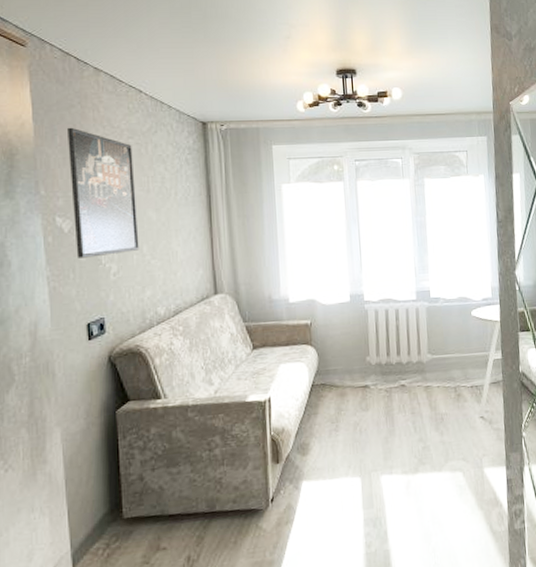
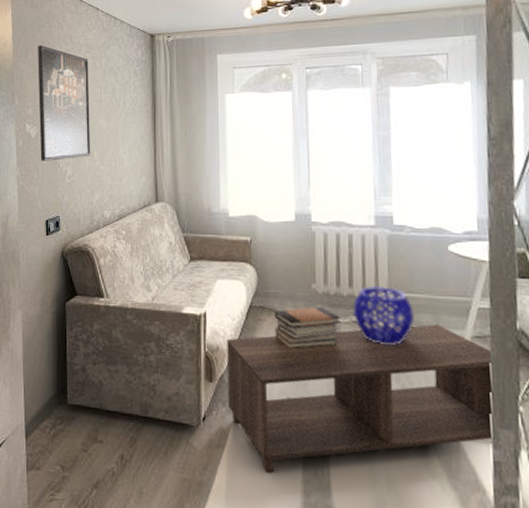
coffee table: none [292,377,507,536] -> present [227,324,495,473]
book stack: none [335,376,392,419] -> present [274,307,341,349]
decorative bowl: none [401,351,448,401] -> present [353,286,414,345]

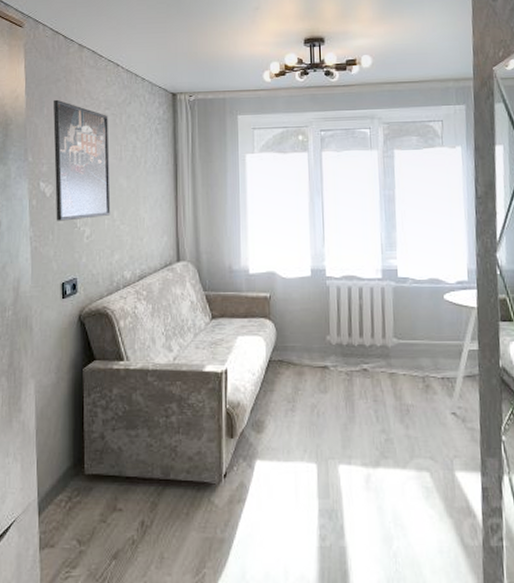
coffee table: present [227,324,495,473] -> none [247,367,483,522]
book stack: present [274,307,341,349] -> none [292,358,353,400]
decorative bowl: present [353,286,414,345] -> none [363,335,416,389]

